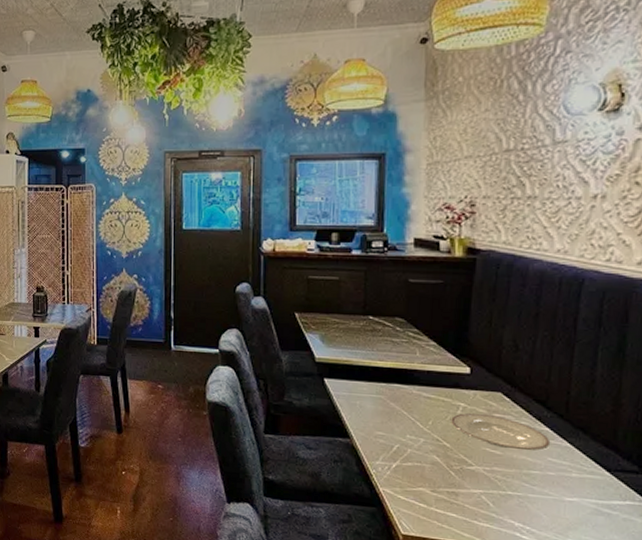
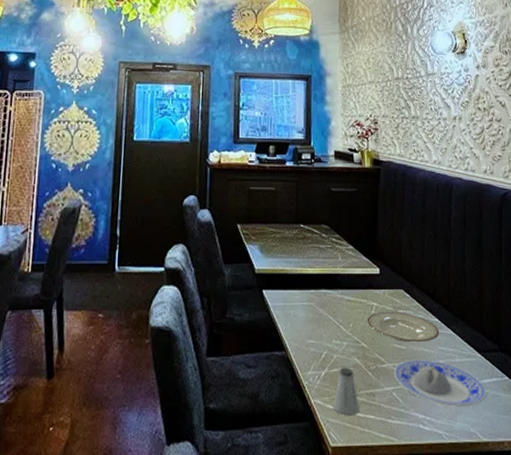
saltshaker: none [405,462,438,510] -> present [333,367,359,416]
plate: none [484,466,616,525] -> present [394,359,487,407]

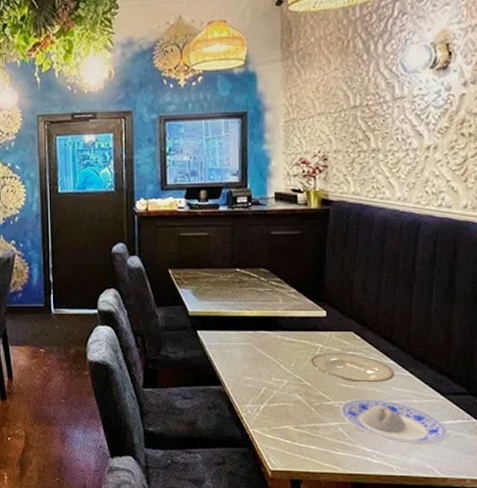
saltshaker: present [333,367,359,416] -> none [273,402,301,445]

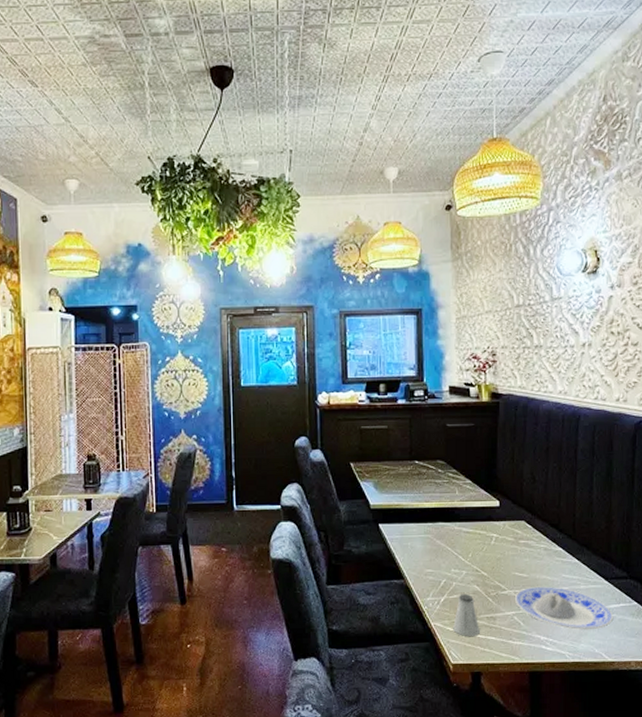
saltshaker: none [273,402,301,445] -> present [453,593,480,637]
plate: present [311,352,395,383] -> none [487,541,564,571]

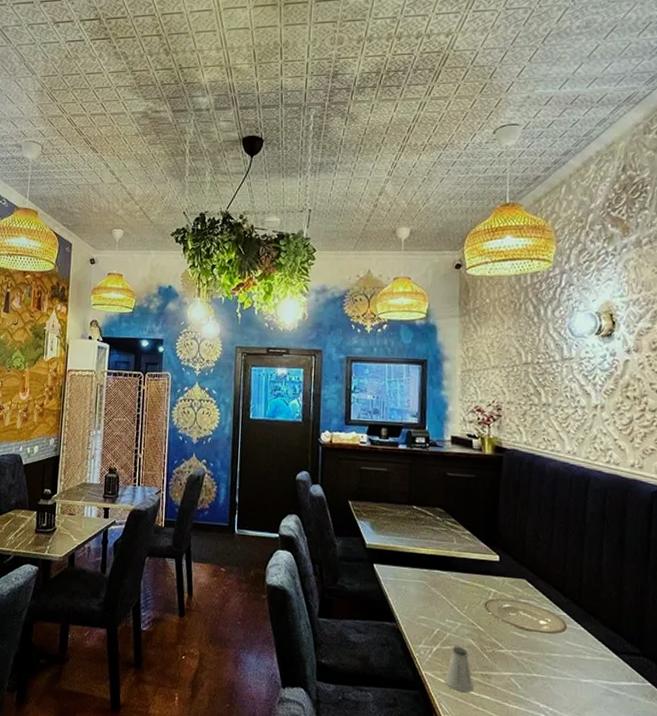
plate: none [487,541,564,571] -> present [484,598,568,635]
plate: present [515,586,614,630] -> none [513,649,624,706]

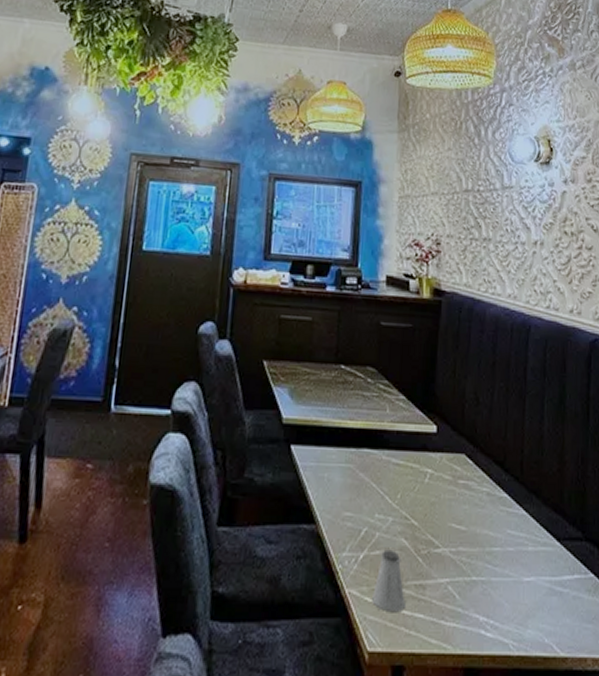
plate: present [484,598,568,635] -> none [419,480,509,523]

